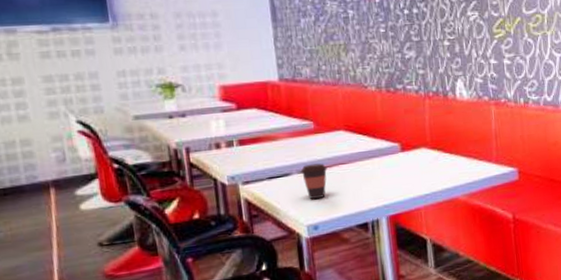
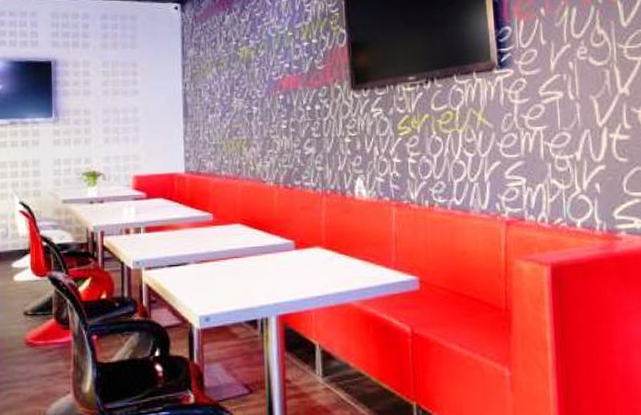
coffee cup: present [300,163,328,199] -> none [197,255,223,290]

